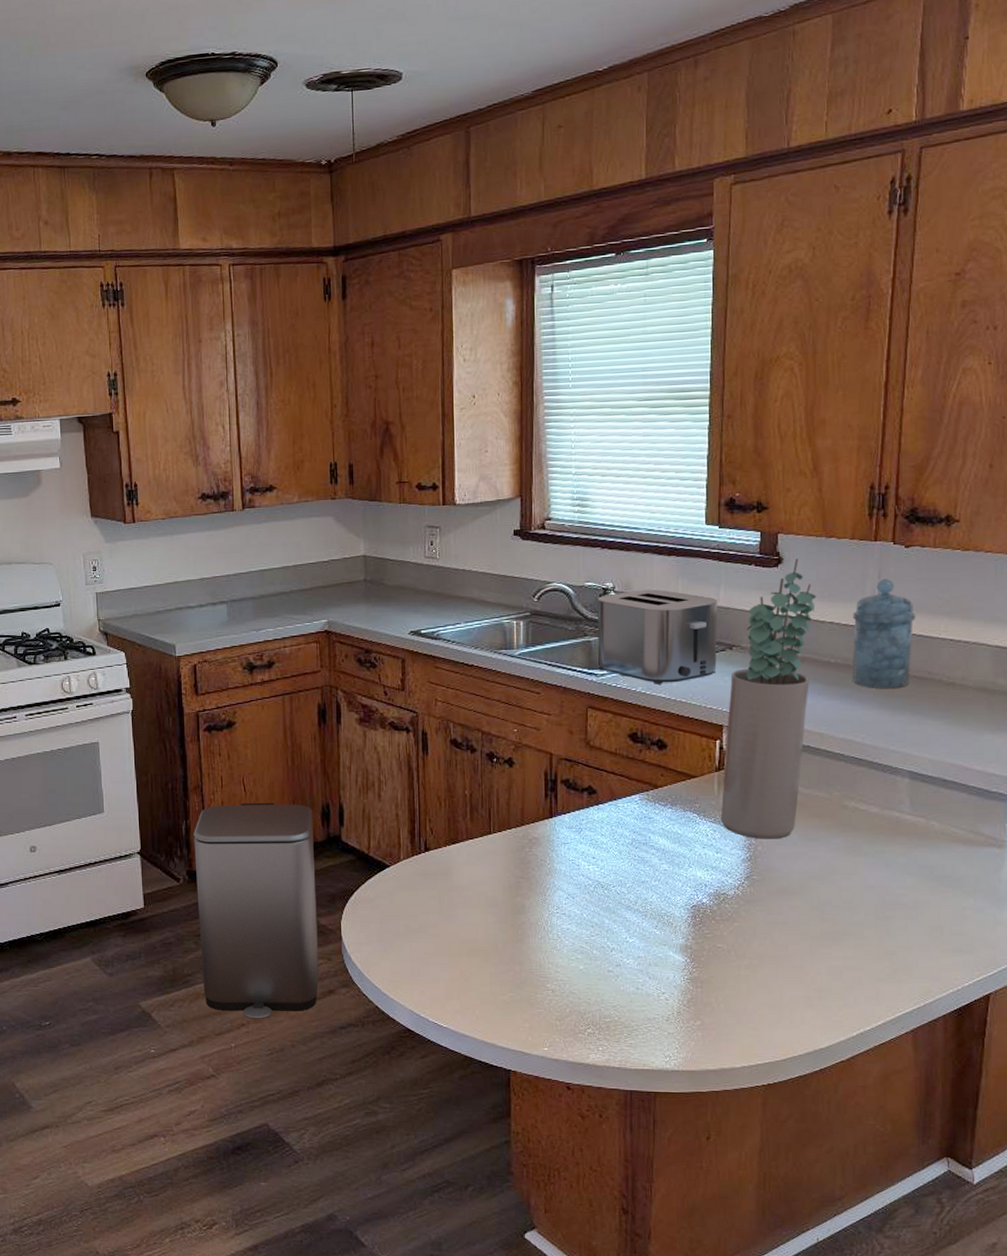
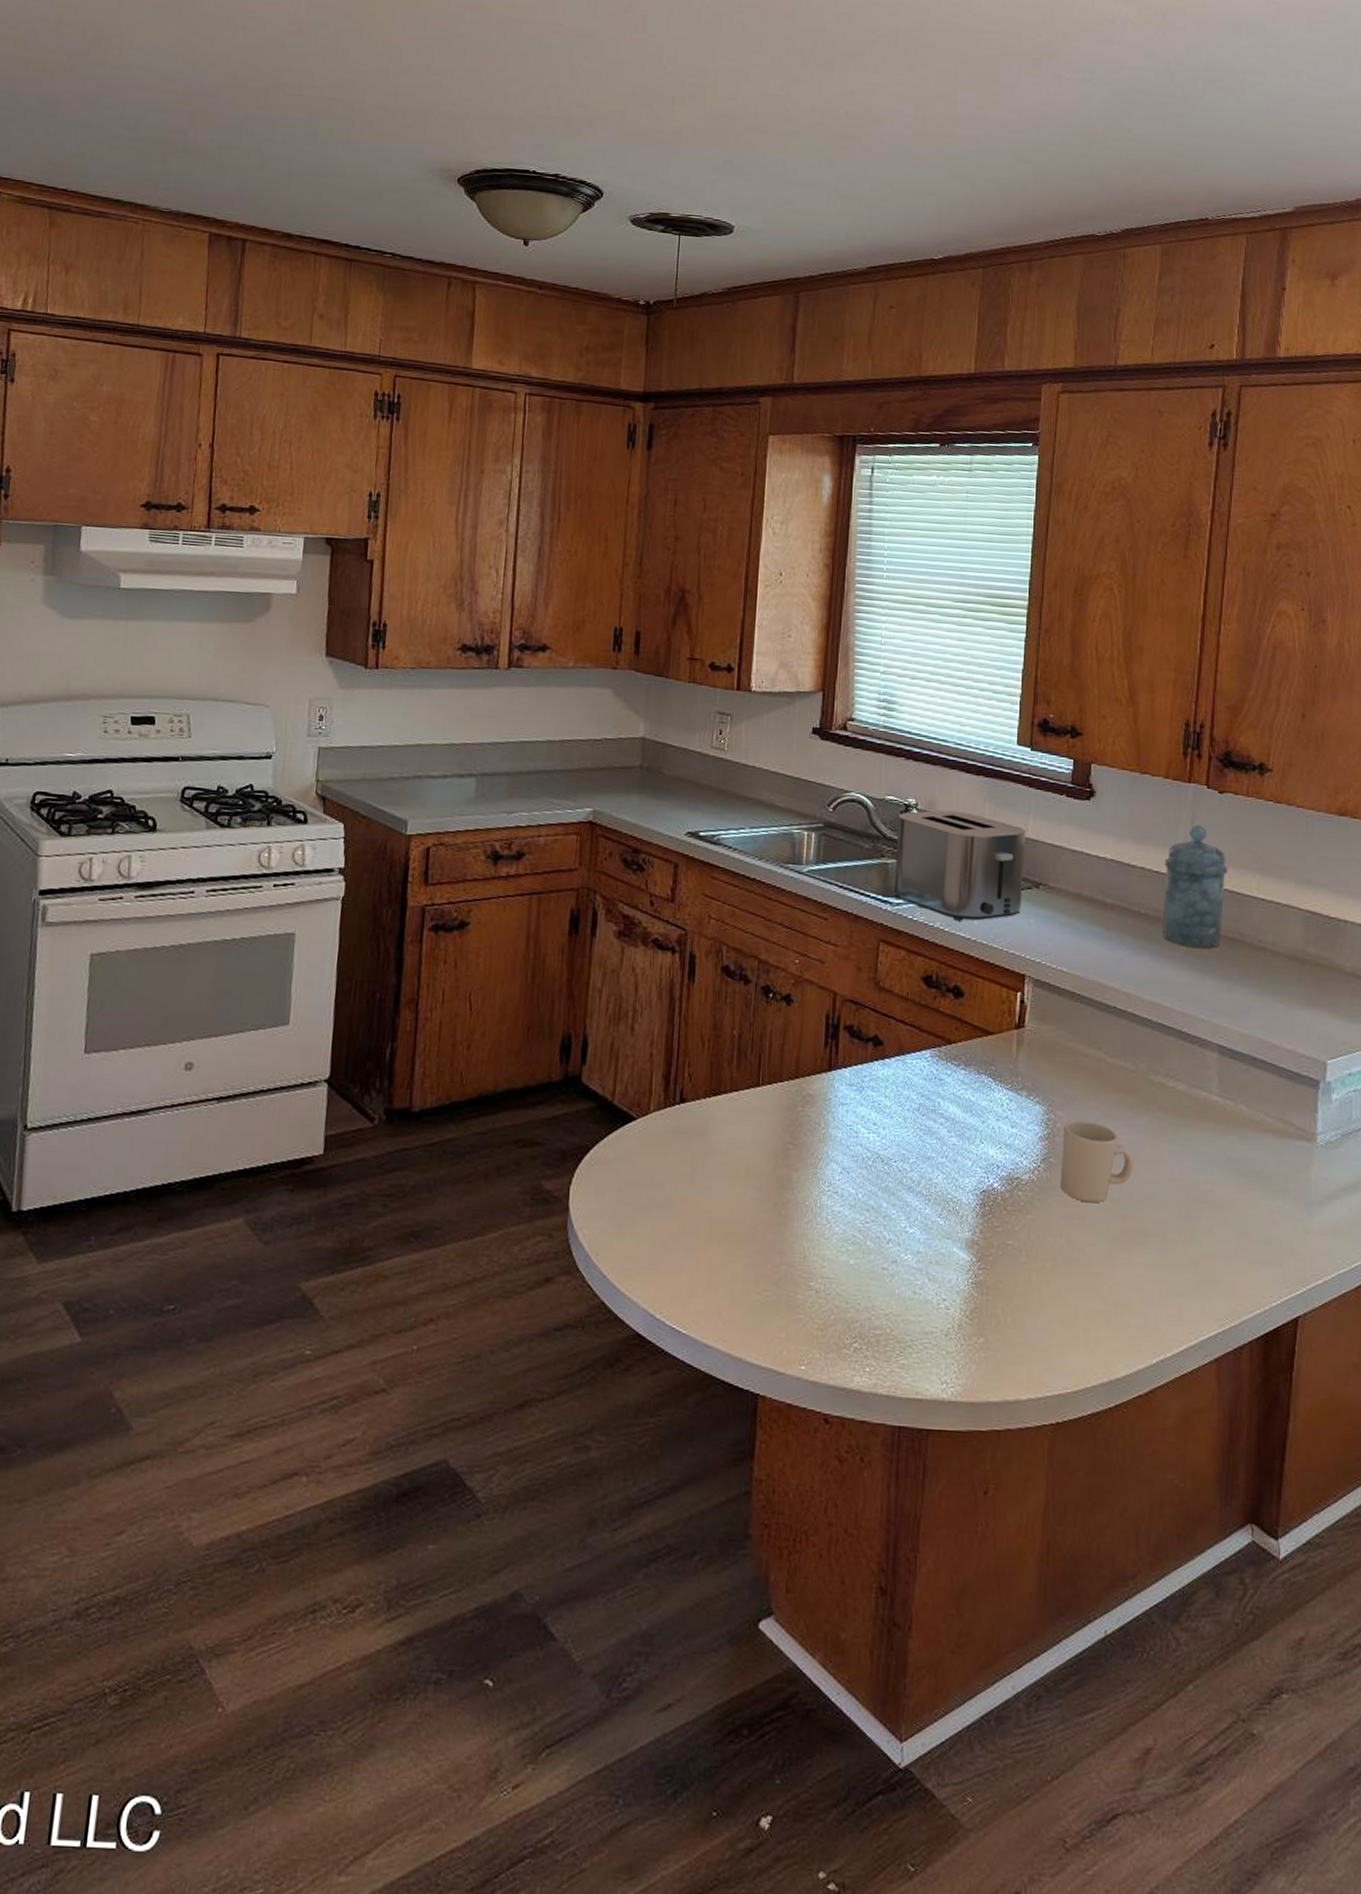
pedal bin: present [194,802,319,1019] -> none [385,1025,550,1313]
vase: present [720,559,817,839] -> none [1017,793,1129,1115]
mug: none [763,843,831,910] -> present [1061,1119,1134,1203]

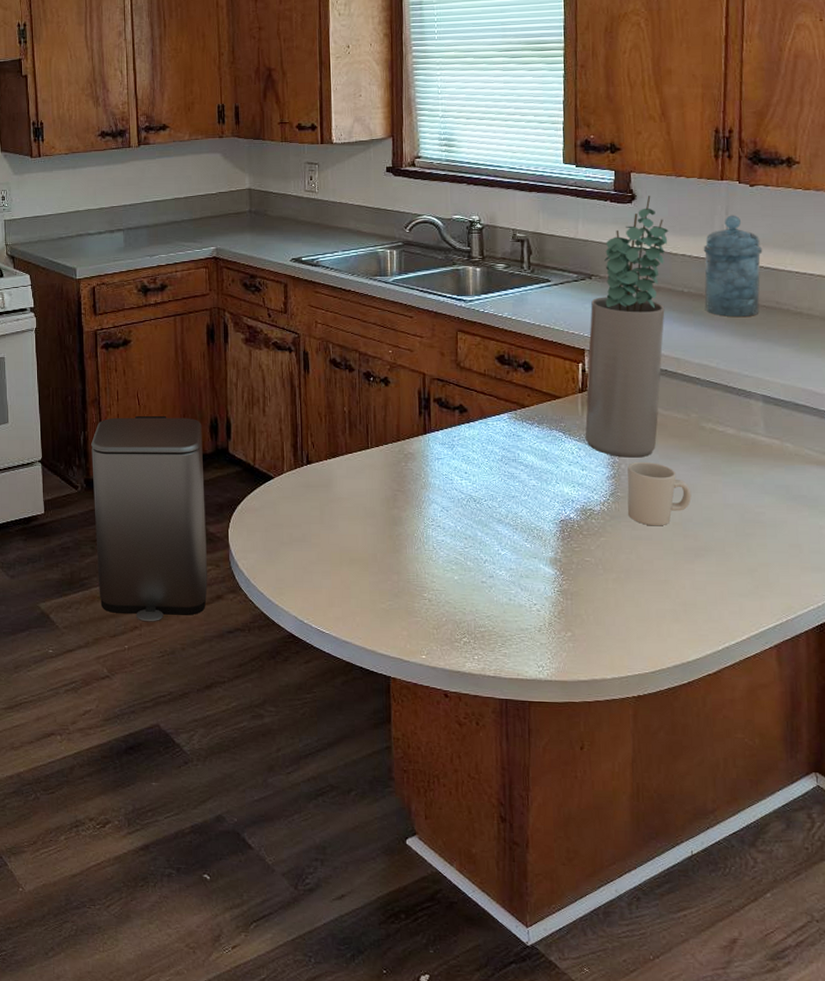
pedal bin: none [385,1025,550,1313] -> present [91,415,208,622]
toaster: present [893,810,1025,921] -> none [465,222,577,310]
vase: none [1017,793,1129,1115] -> present [585,196,669,458]

